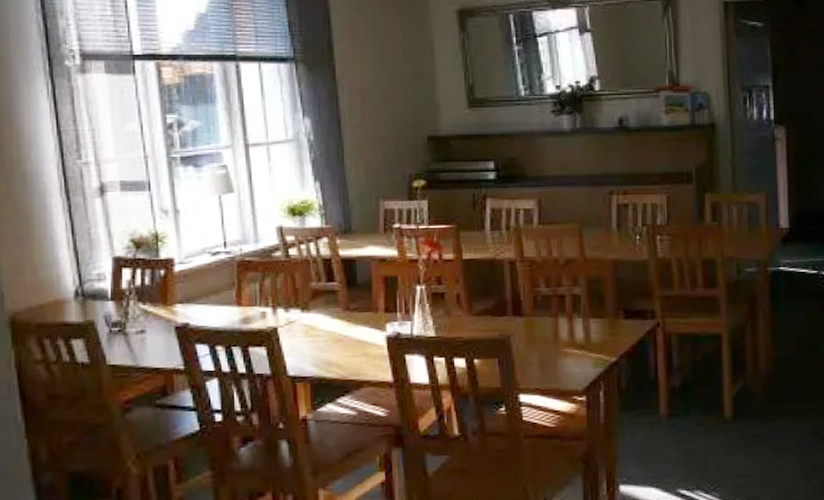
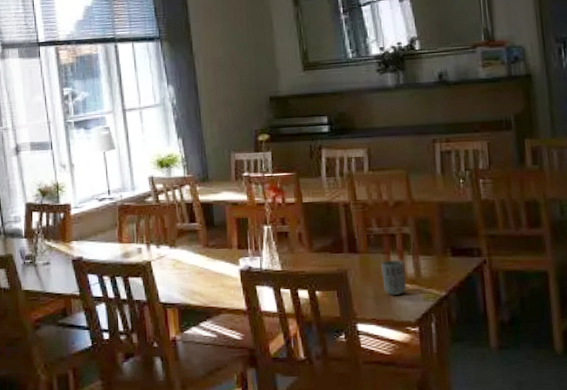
cup: none [548,323,575,362] -> present [381,259,407,295]

